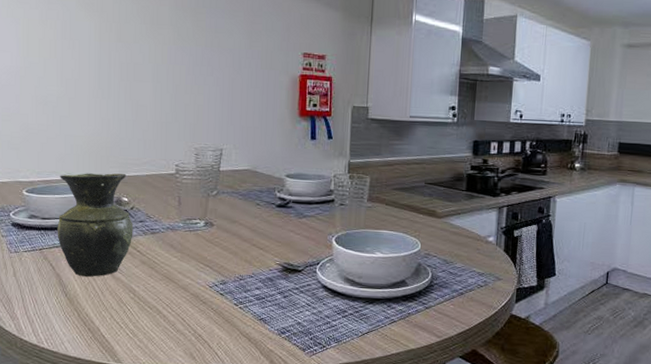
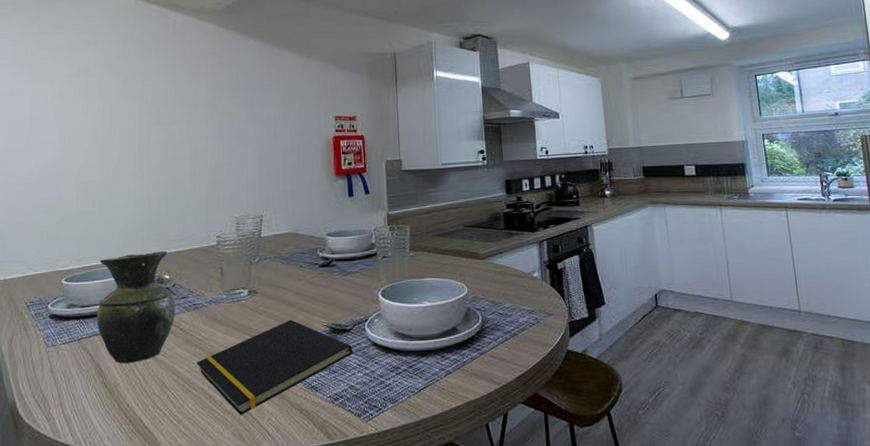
notepad: none [152,254,303,336] -> present [197,319,353,415]

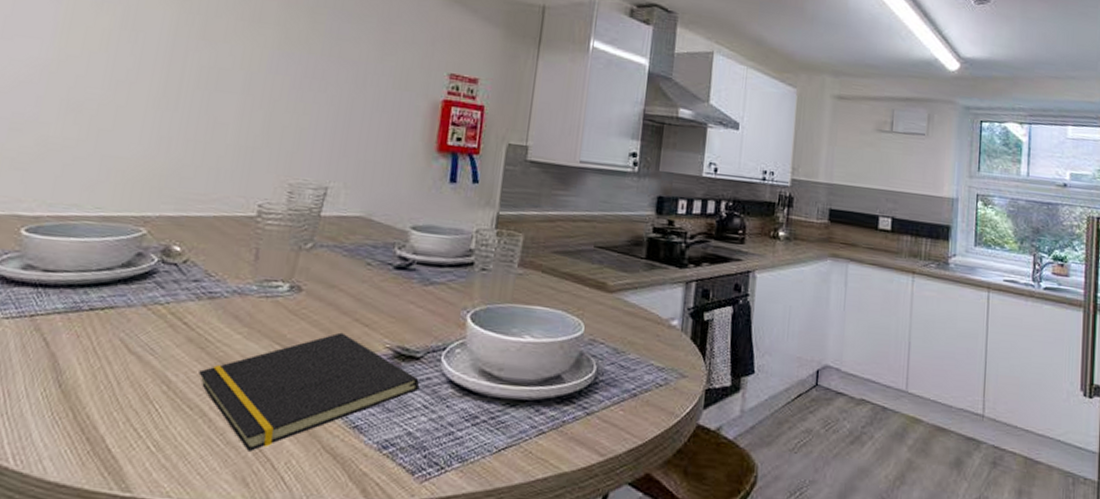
vase: present [97,251,176,363] -> none [62,209,185,360]

